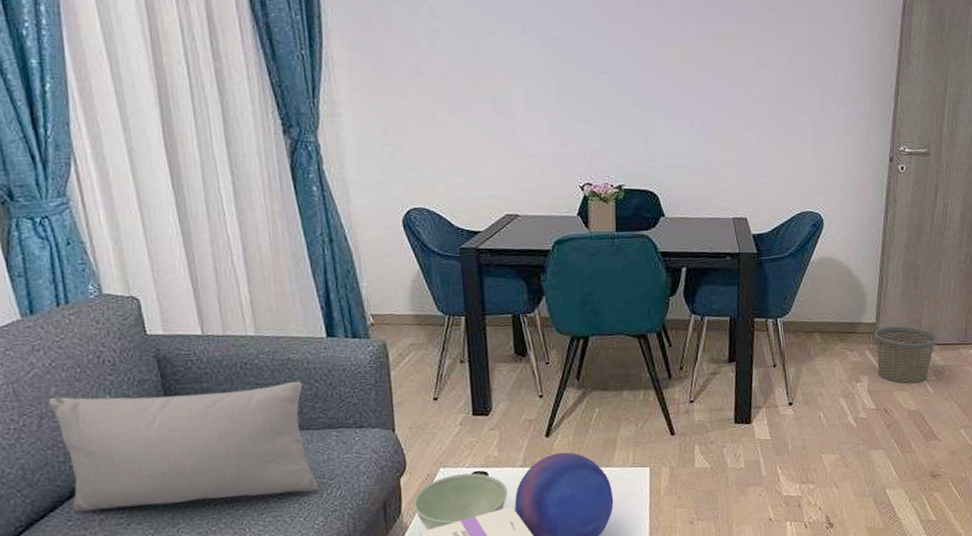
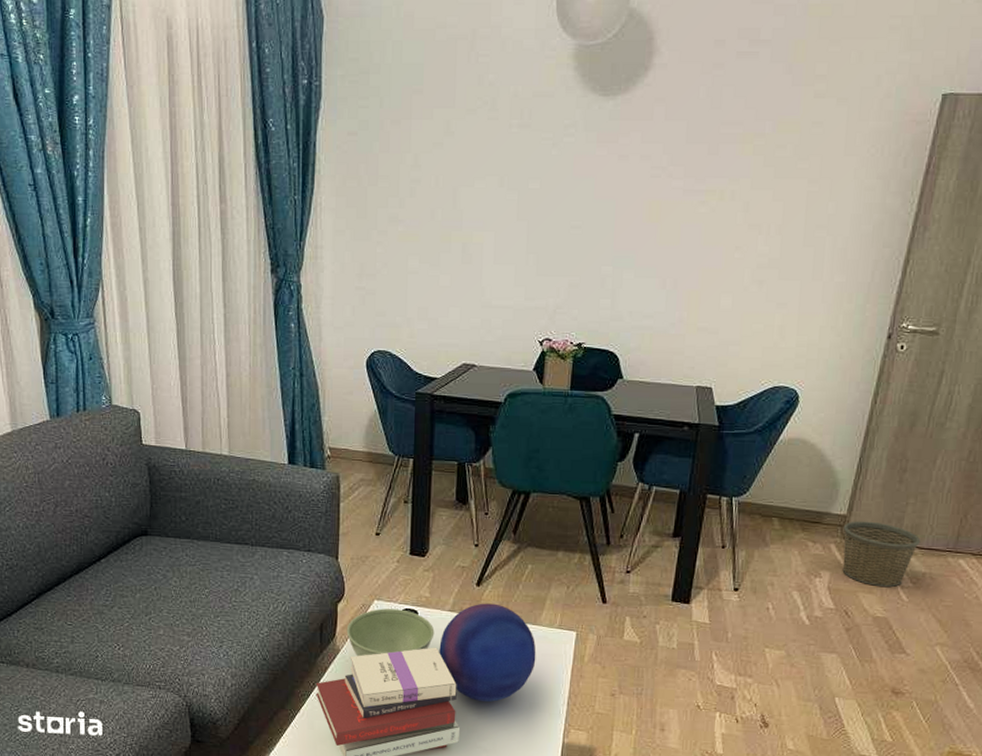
pillow: present [48,381,319,512] -> none [63,490,267,603]

